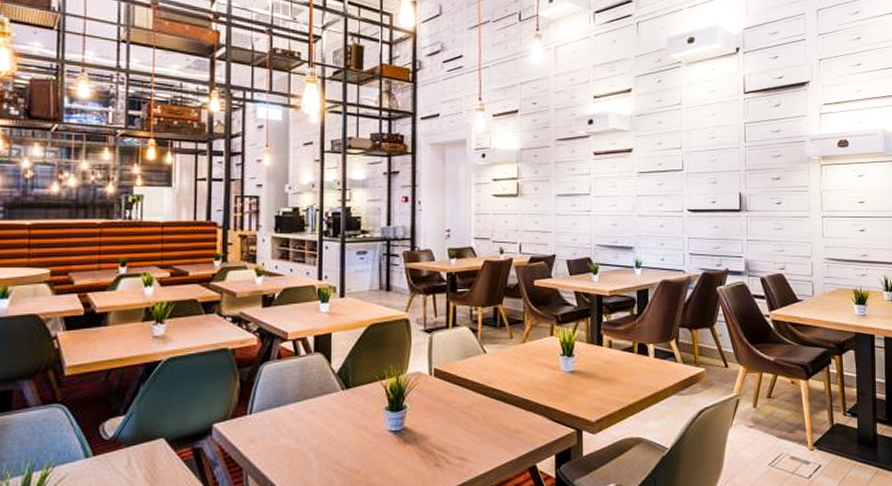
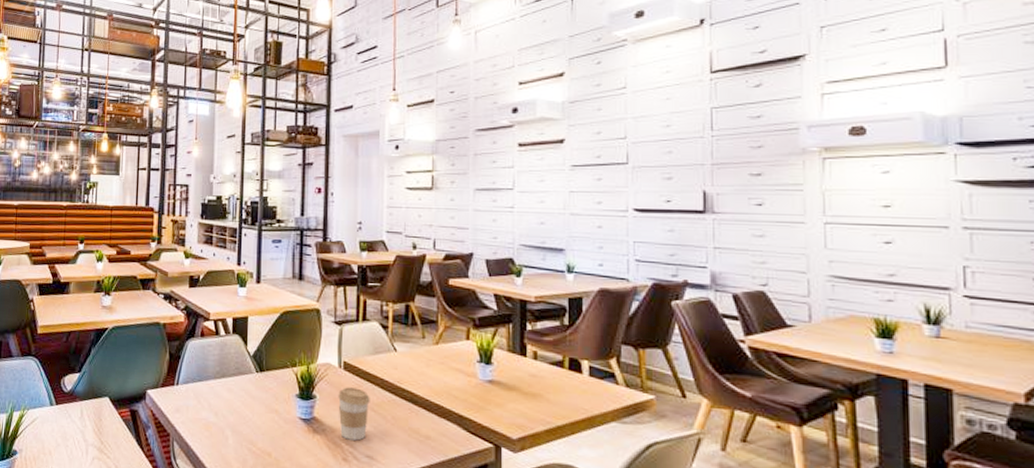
coffee cup: none [429,393,461,445] -> present [338,387,370,441]

